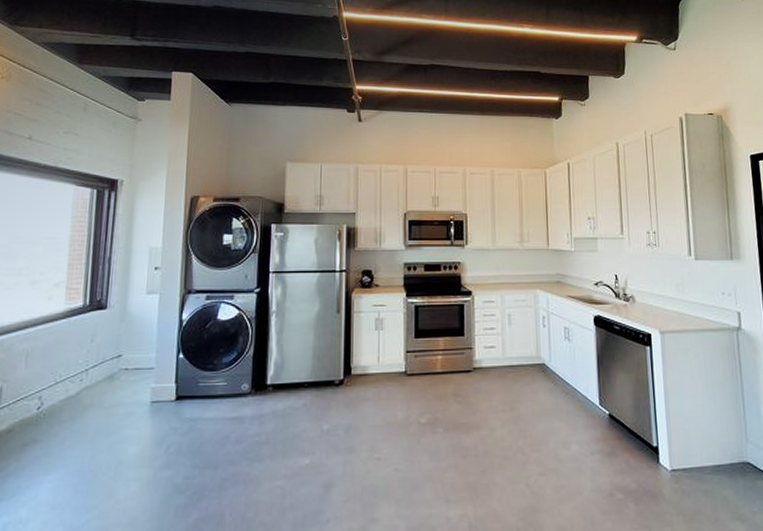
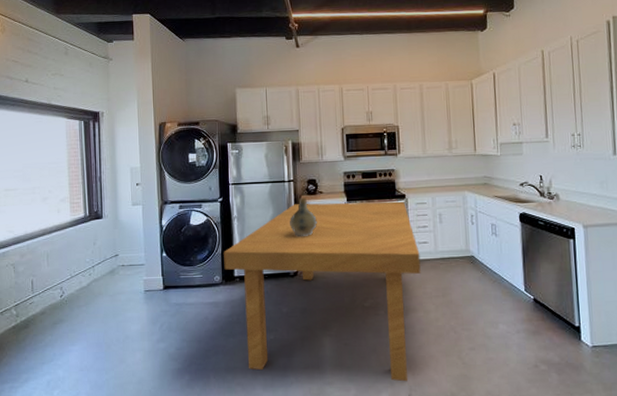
dining table: none [255,298,486,517] -> present [223,201,421,382]
ceramic jug: none [338,290,370,337] -> present [290,197,317,236]

